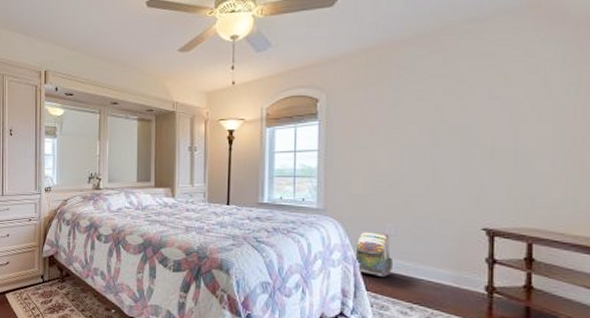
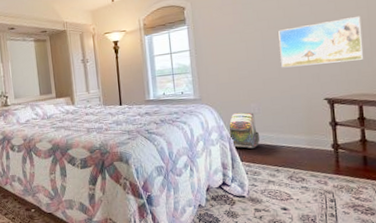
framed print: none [431,131,543,186] -> present [278,15,363,68]

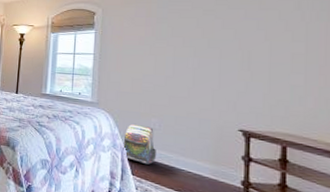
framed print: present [278,15,363,68] -> none [192,49,296,97]

